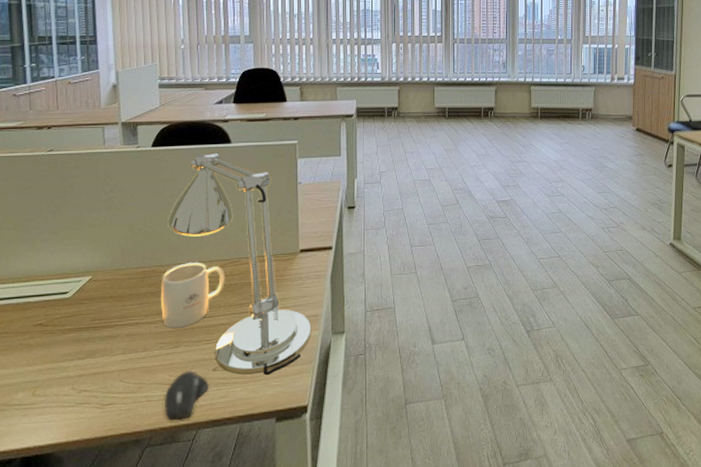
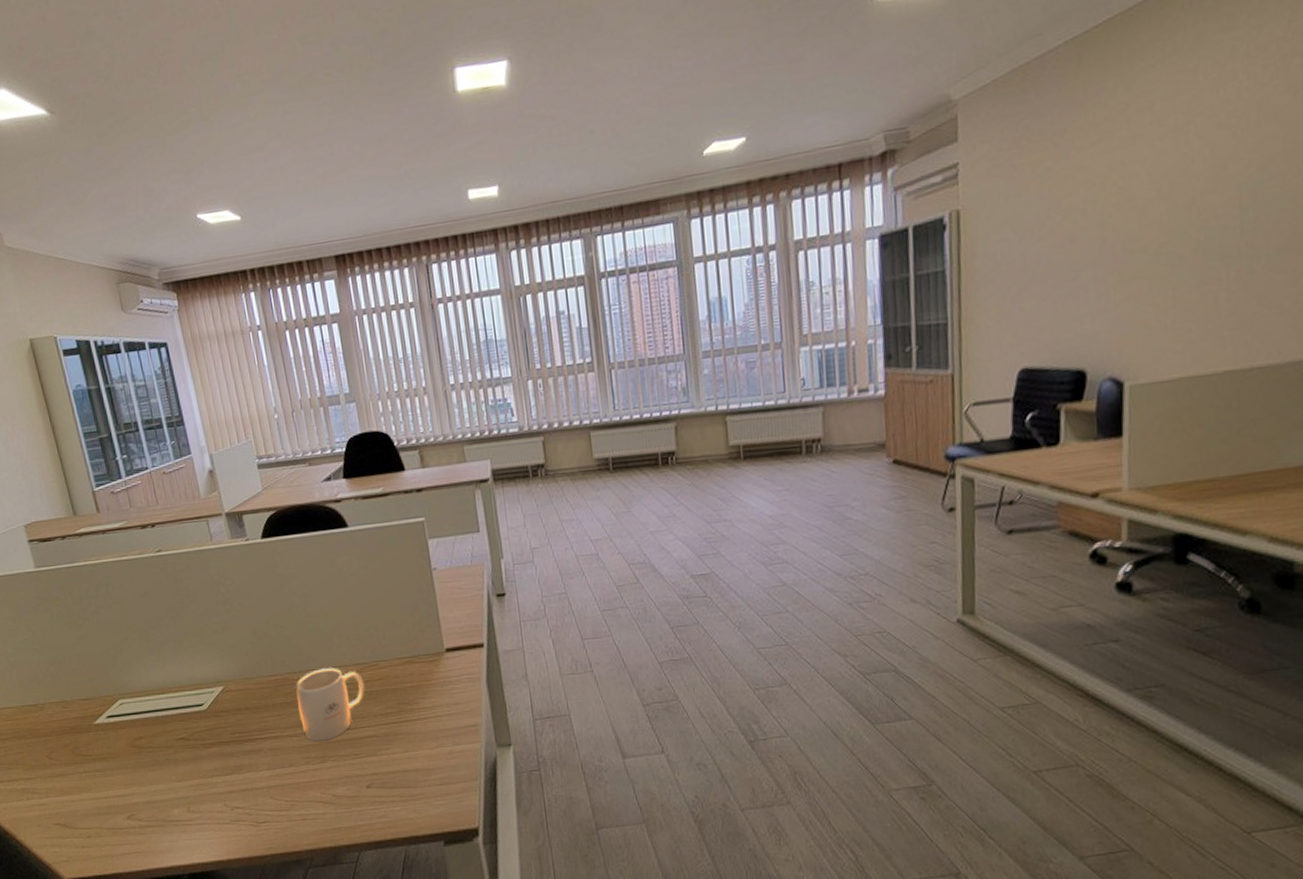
computer mouse: present [164,370,210,420] -> none [319,787,366,840]
desk lamp: present [167,152,312,376] -> none [292,539,472,794]

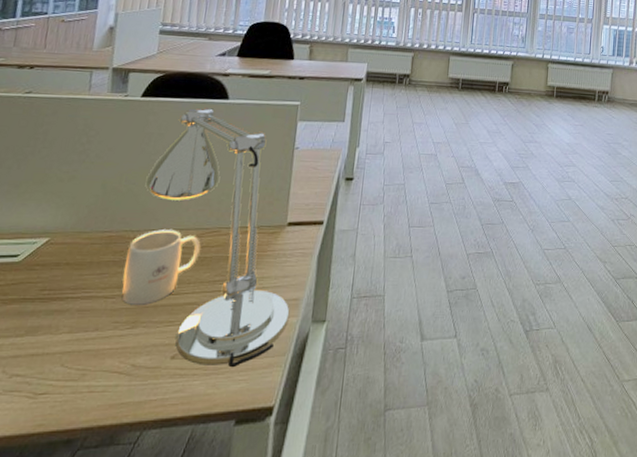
desk lamp: none [292,539,472,794] -> present [145,108,290,368]

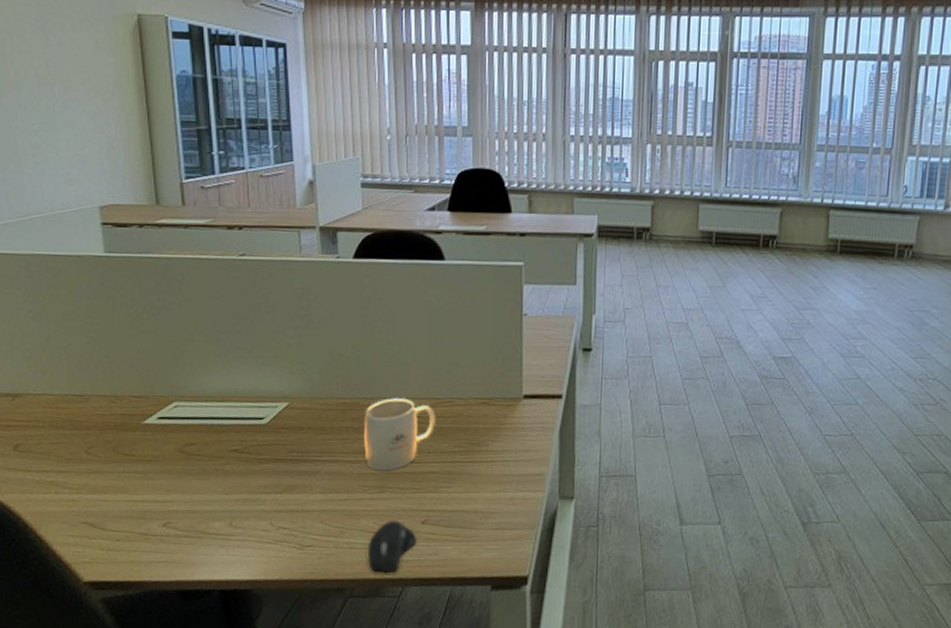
computer mouse: none [106,357,165,417] -> present [367,520,418,573]
desk lamp: present [145,108,290,368] -> none [371,270,535,537]

